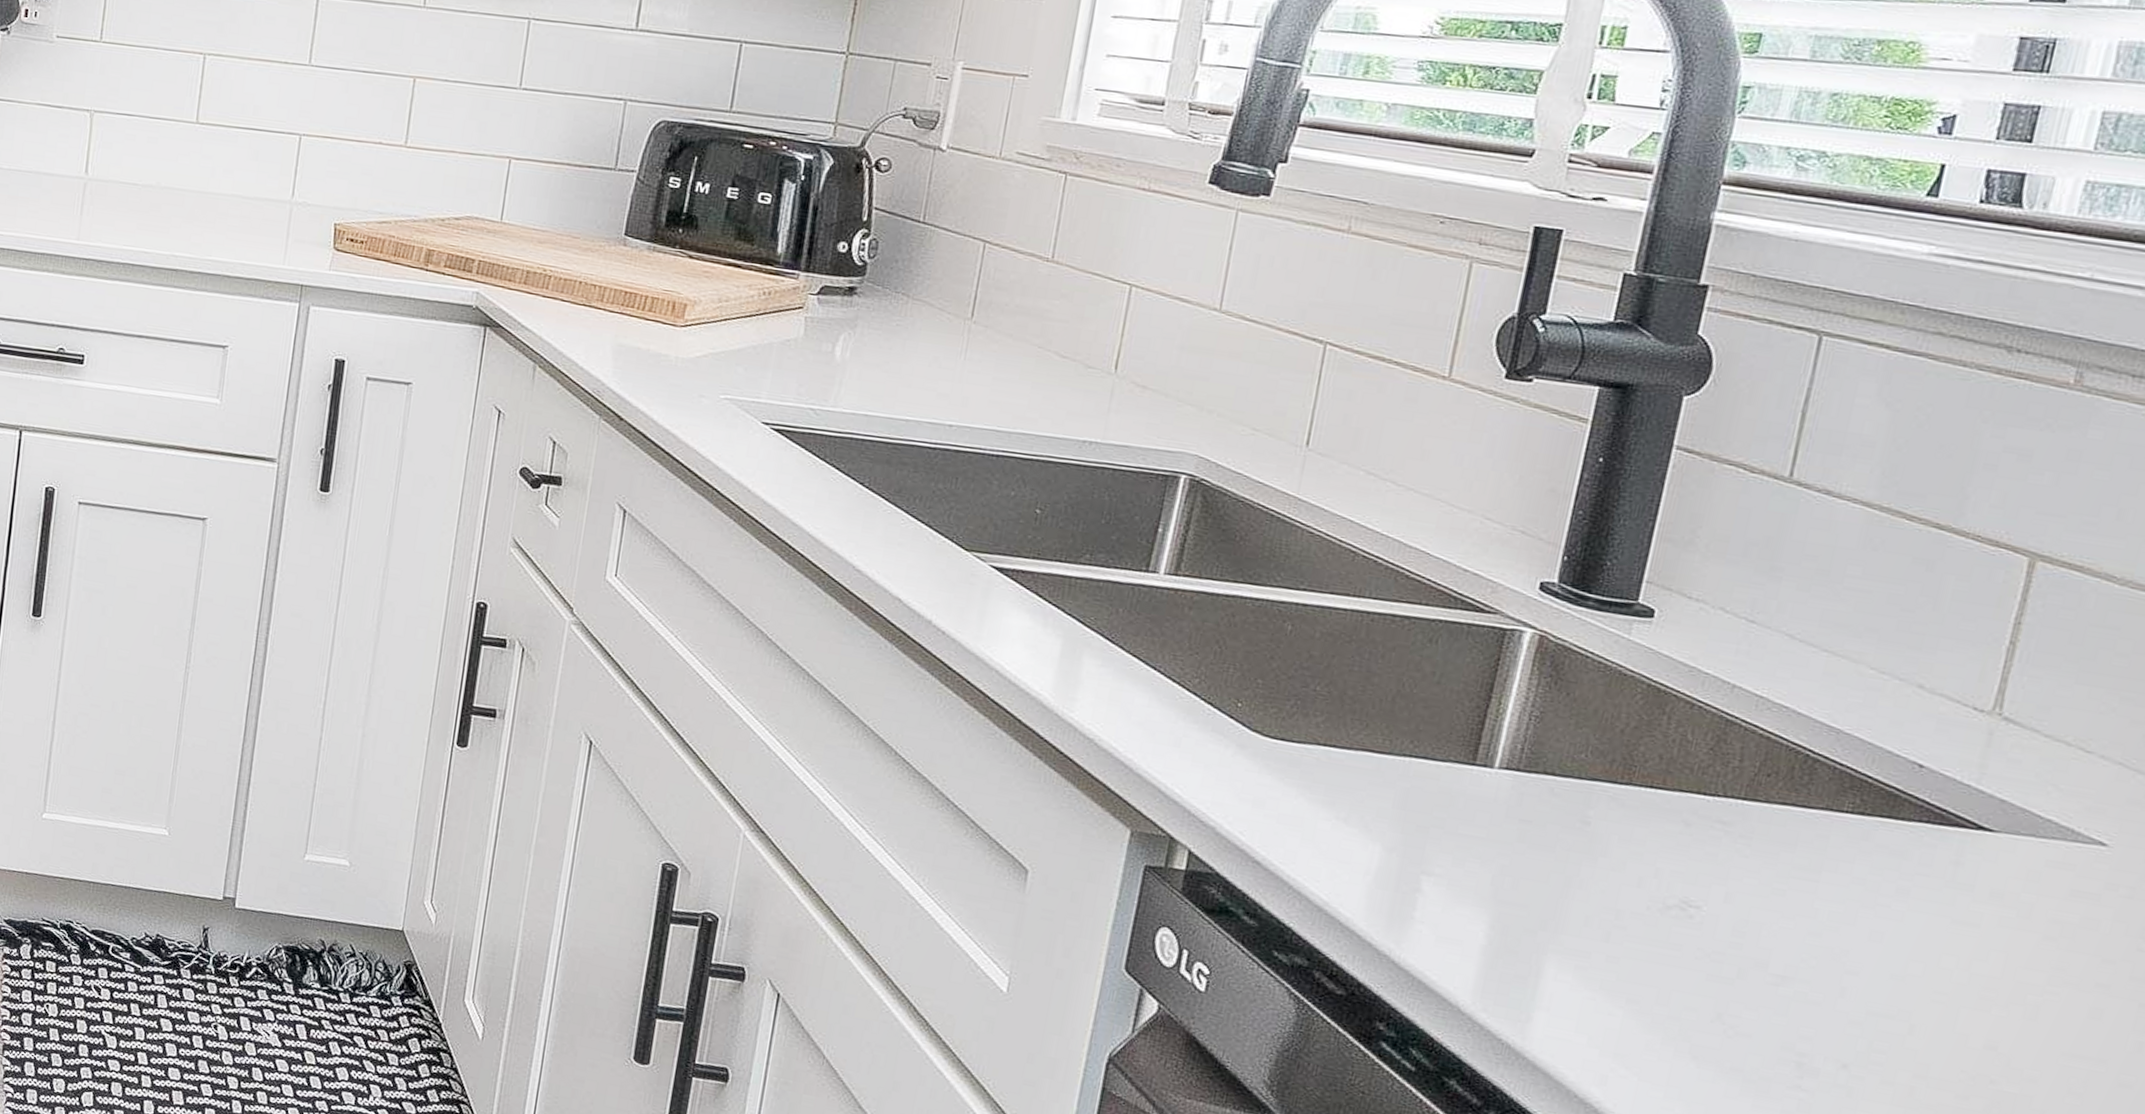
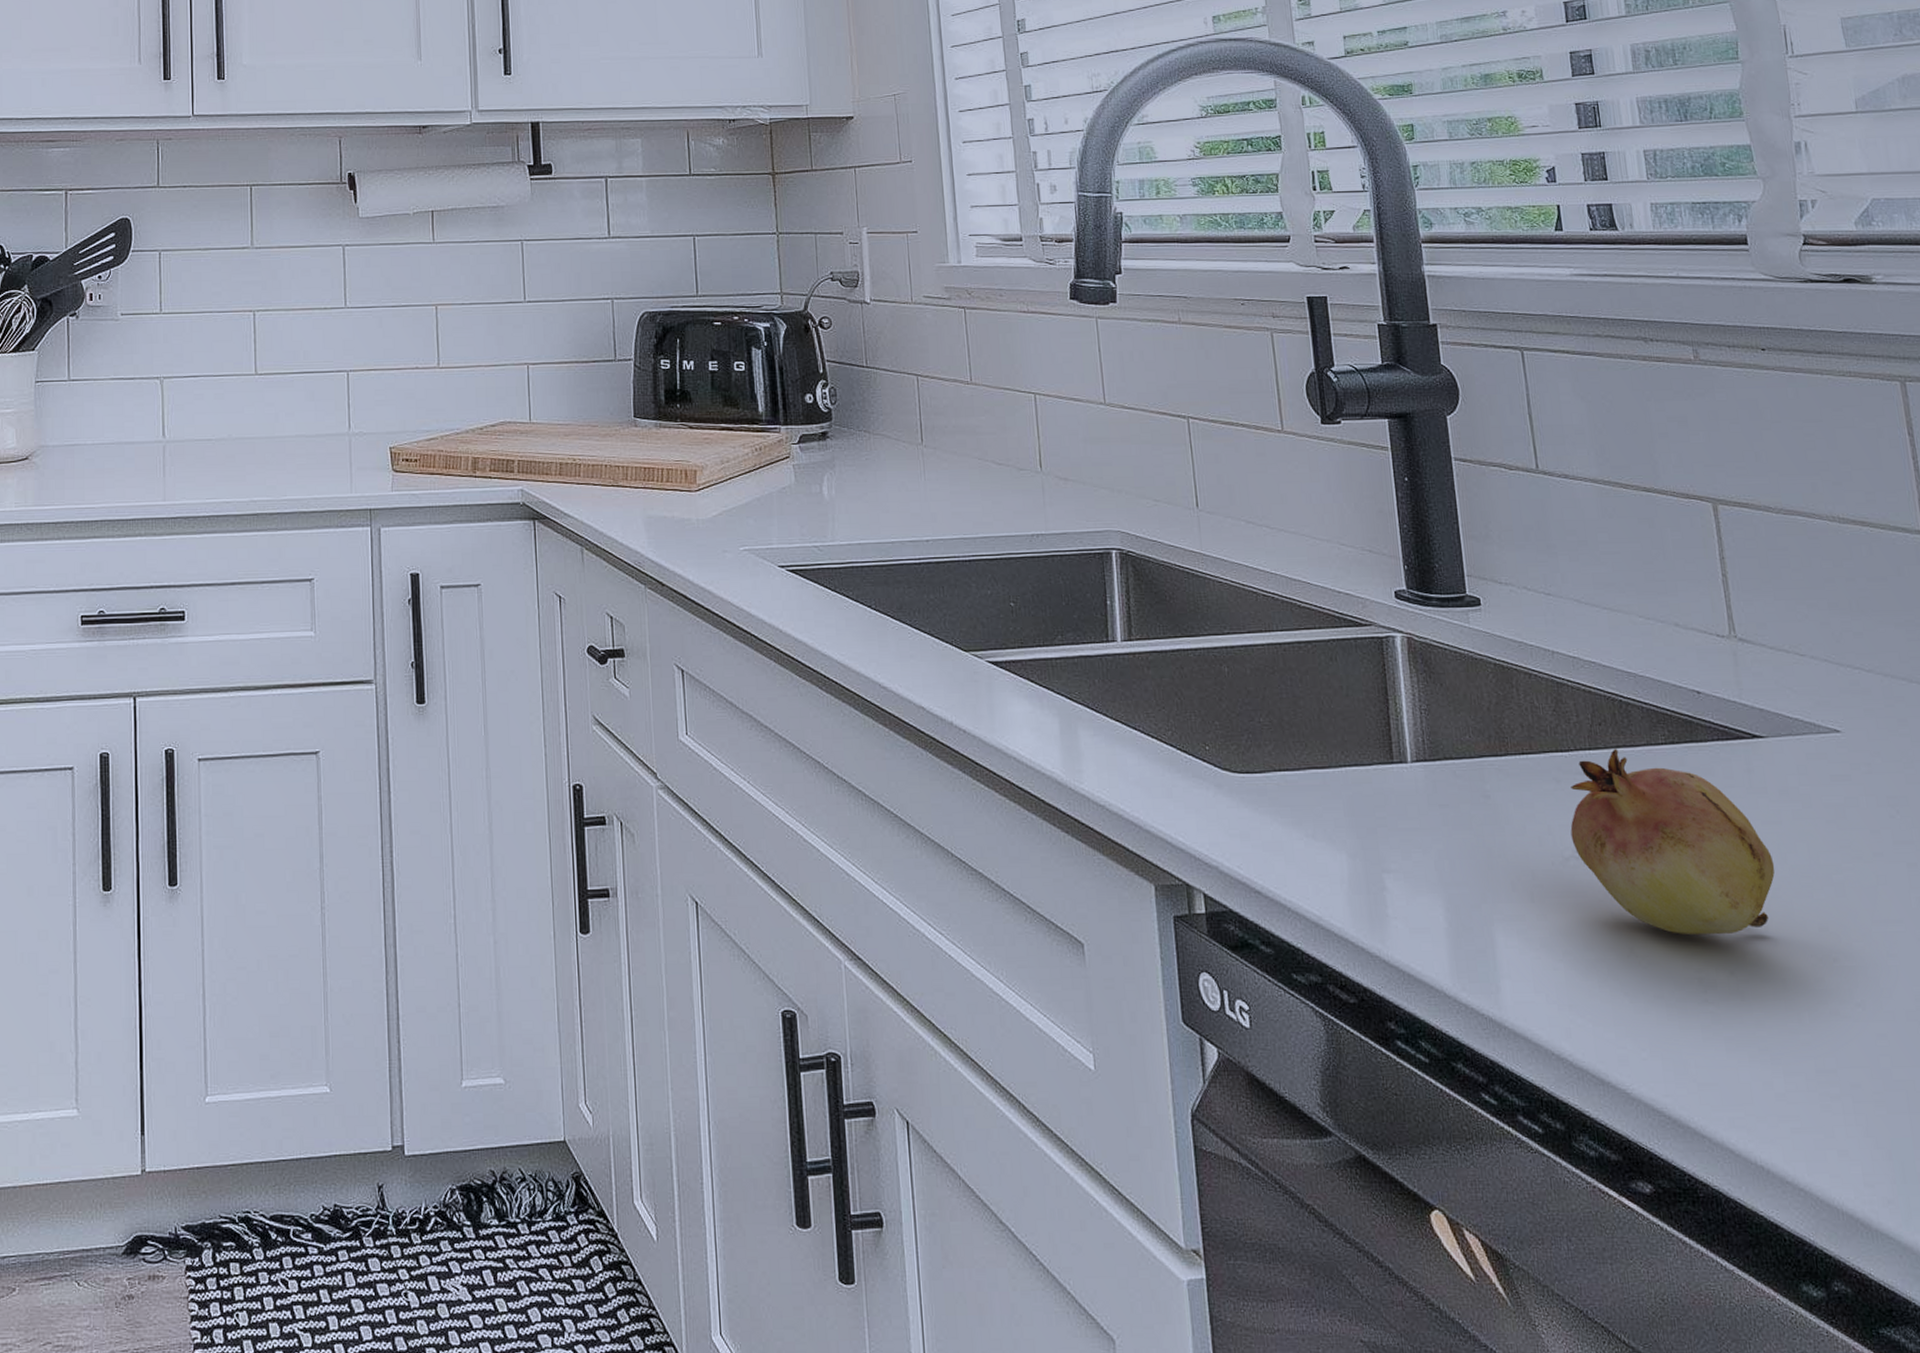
fruit: none [1682,805,1951,1029] -> present [1570,749,1775,934]

